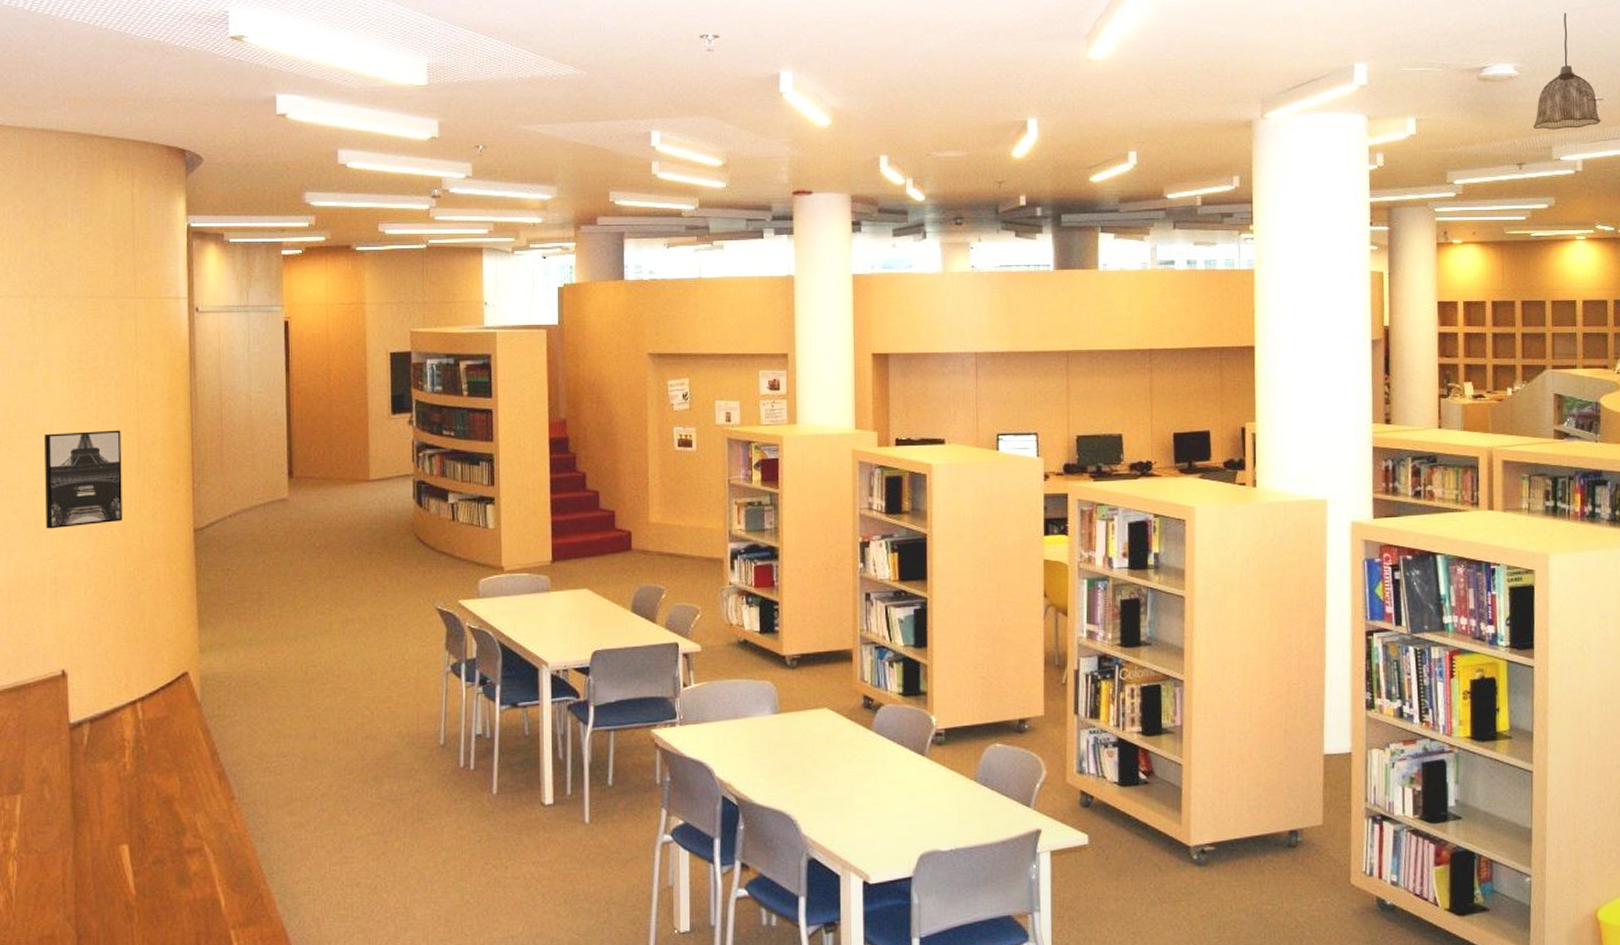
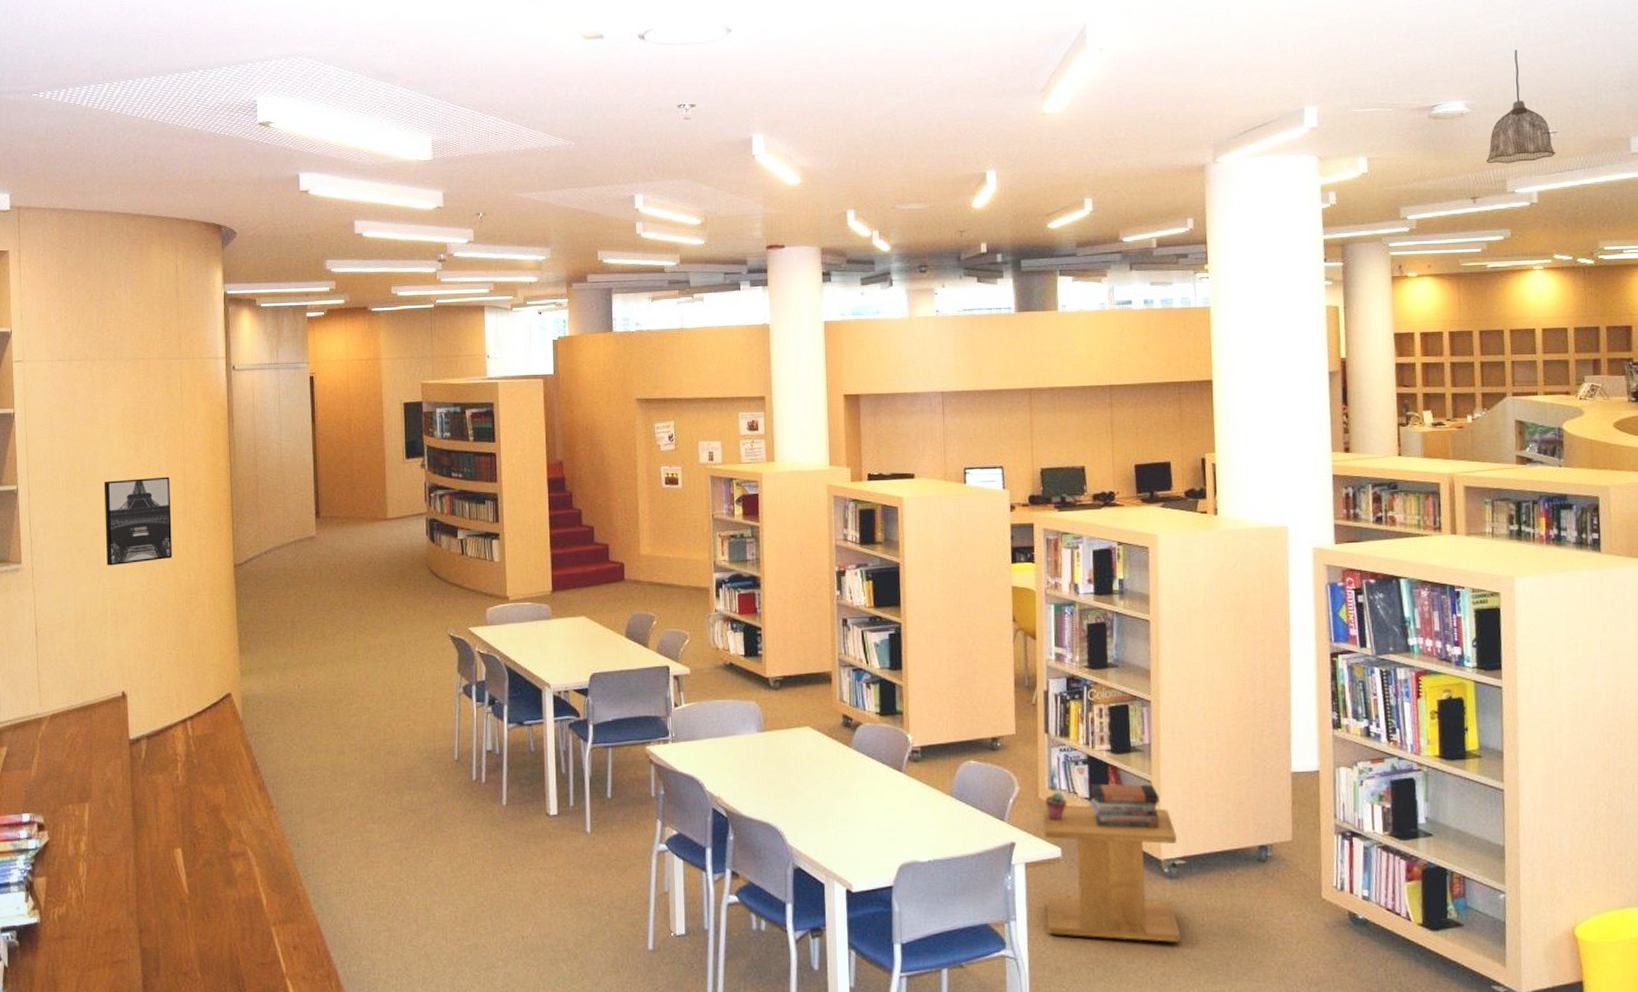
side table: none [1070,790,1209,932] -> present [1042,805,1181,942]
potted succulent: none [1073,776,1096,806] -> present [1045,792,1067,821]
book stack: none [1119,767,1190,814] -> present [1089,783,1160,829]

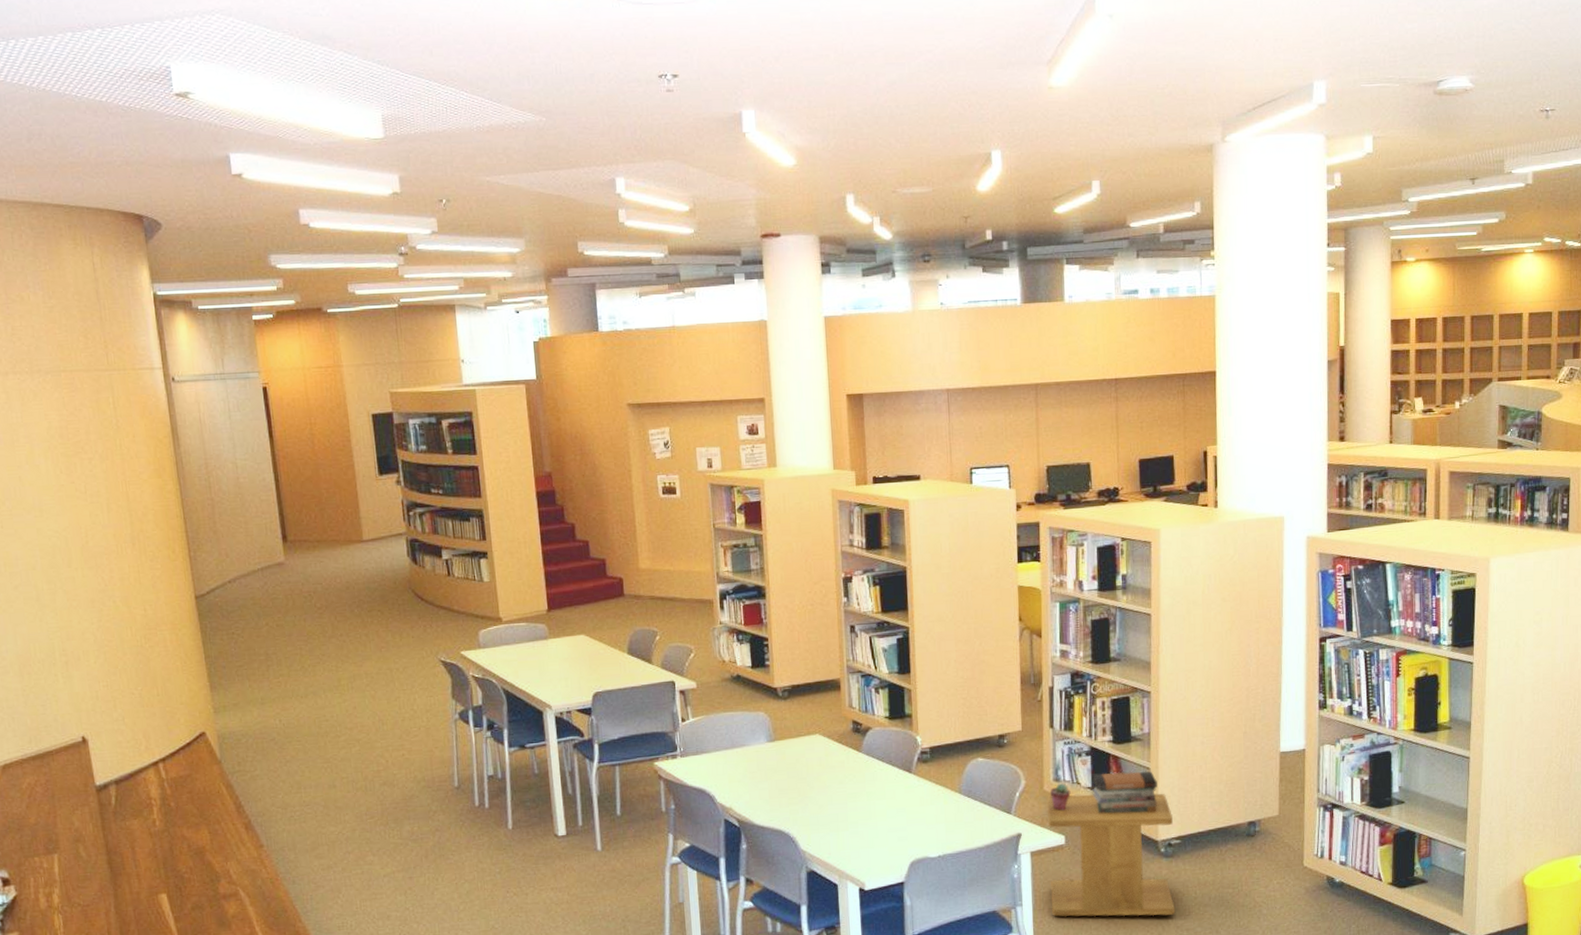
wall art: present [104,476,173,566] -> none [34,503,124,603]
pendant lamp: present [1486,49,1556,164] -> none [1486,21,1553,143]

